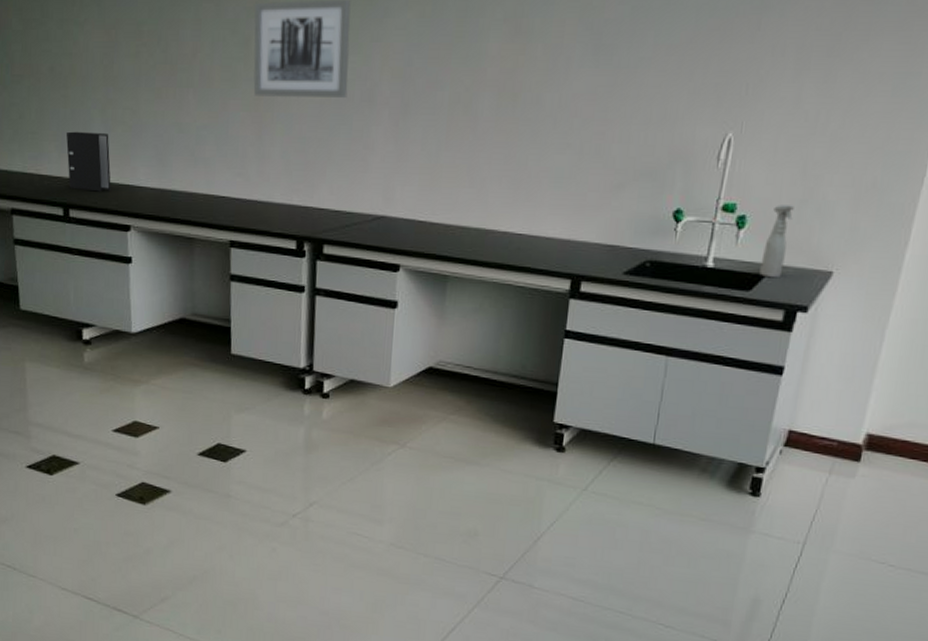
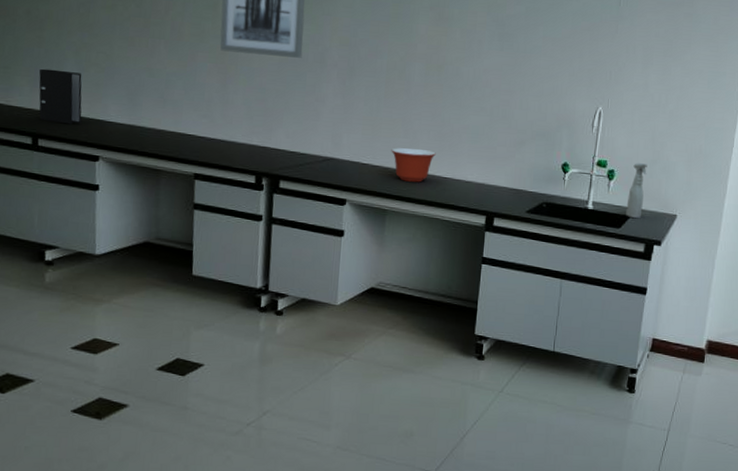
mixing bowl: none [453,199,509,241] -> present [391,147,436,183]

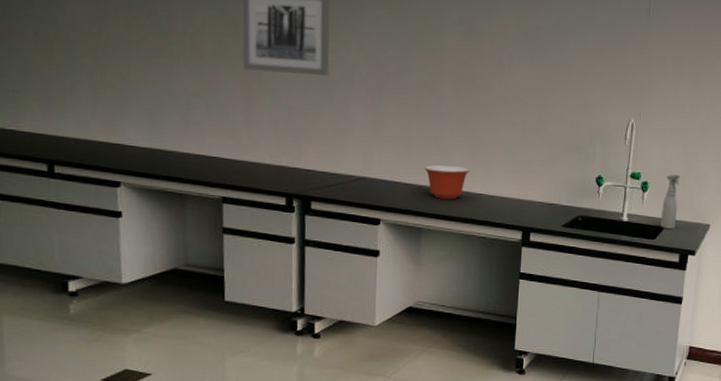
binder: present [39,68,82,125] -> none [51,91,100,150]

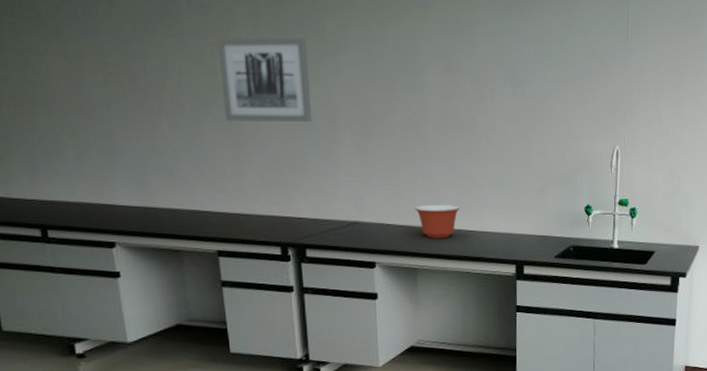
spray bottle: present [660,174,680,230] -> none [650,199,667,254]

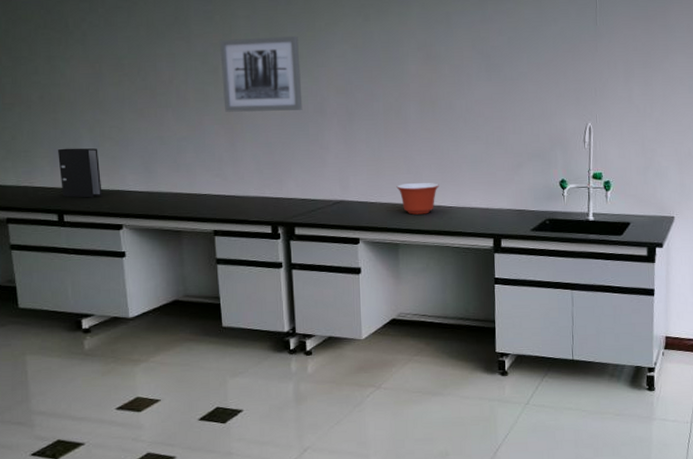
binder: none [35,156,91,212] -> present [57,148,102,198]

